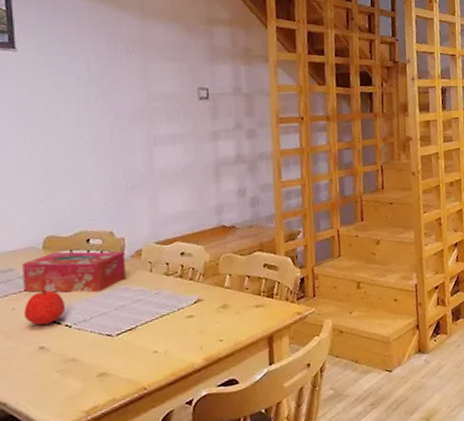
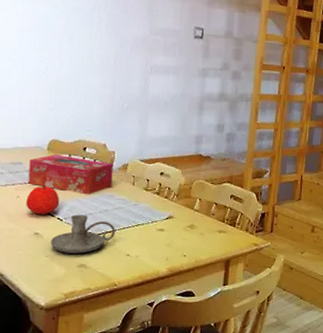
candle holder: none [60,315,137,364] -> present [51,214,115,254]

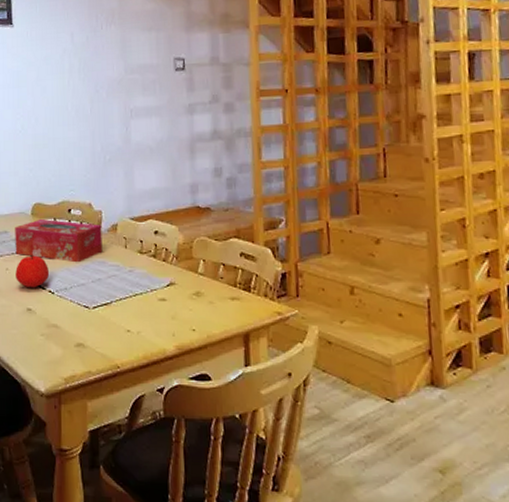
candle holder: present [51,214,115,254] -> none [44,285,112,331]

